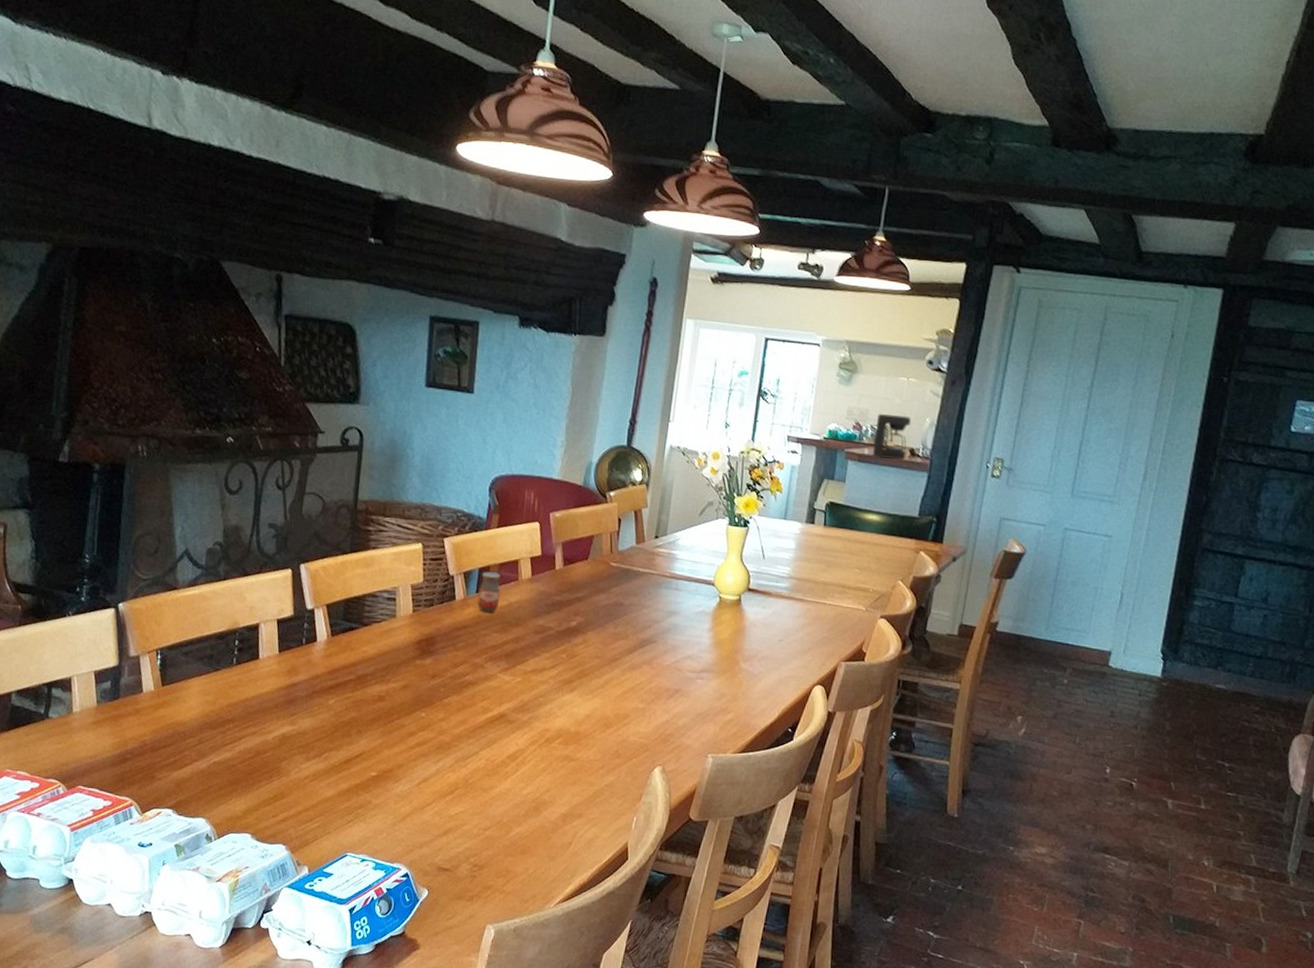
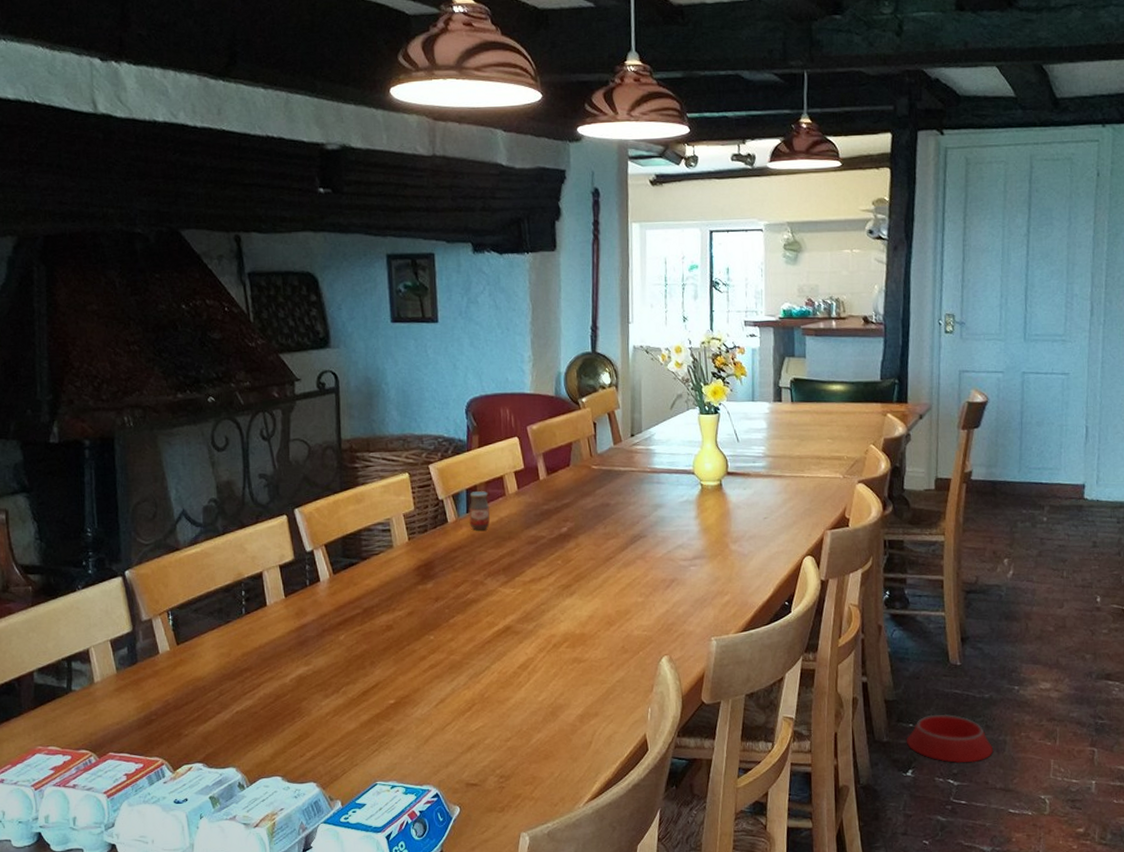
coffee maker: present [872,414,912,460] -> none [827,285,861,331]
pet bowl: none [892,863,979,918] -> present [907,713,994,764]

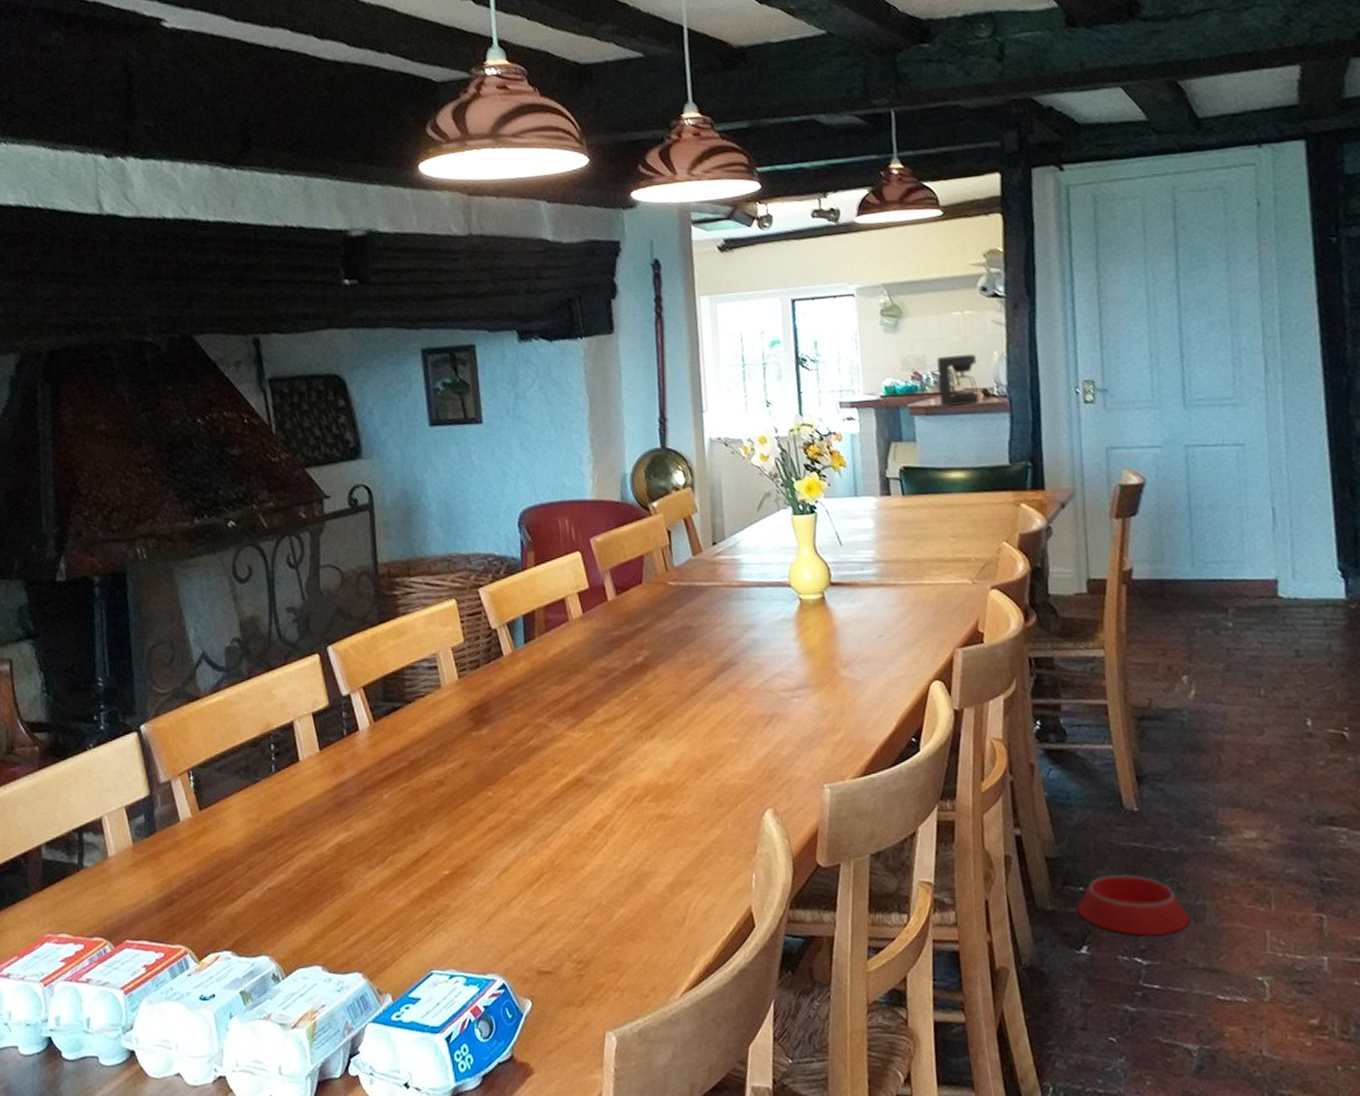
jam: present [469,491,490,531] -> none [527,617,552,664]
coffee maker: none [827,285,861,331] -> present [936,353,980,408]

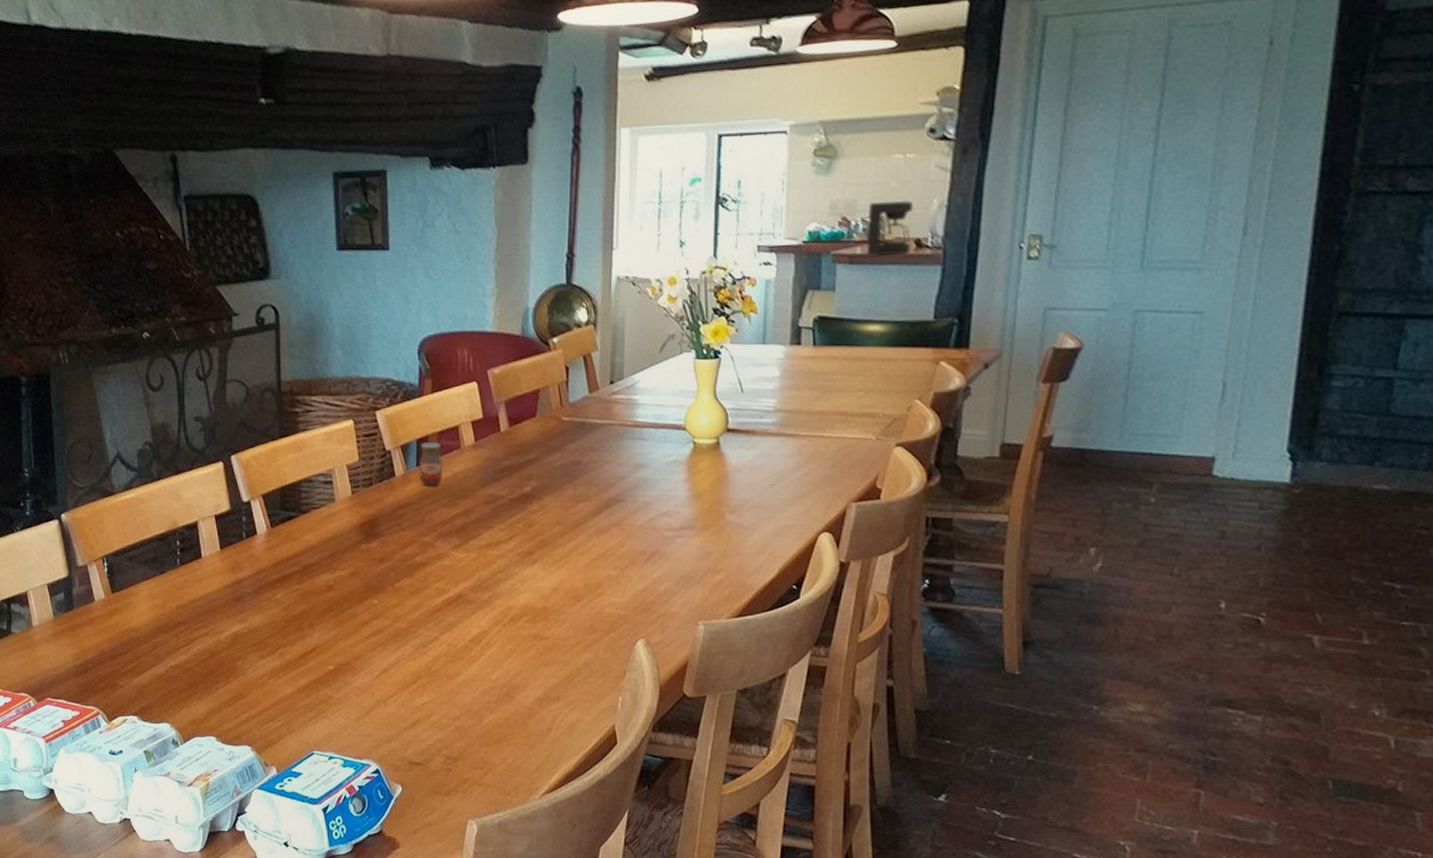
jam: none [527,617,552,664] -> present [419,442,443,487]
pet bowl: present [1077,873,1191,937] -> none [941,731,1058,794]

